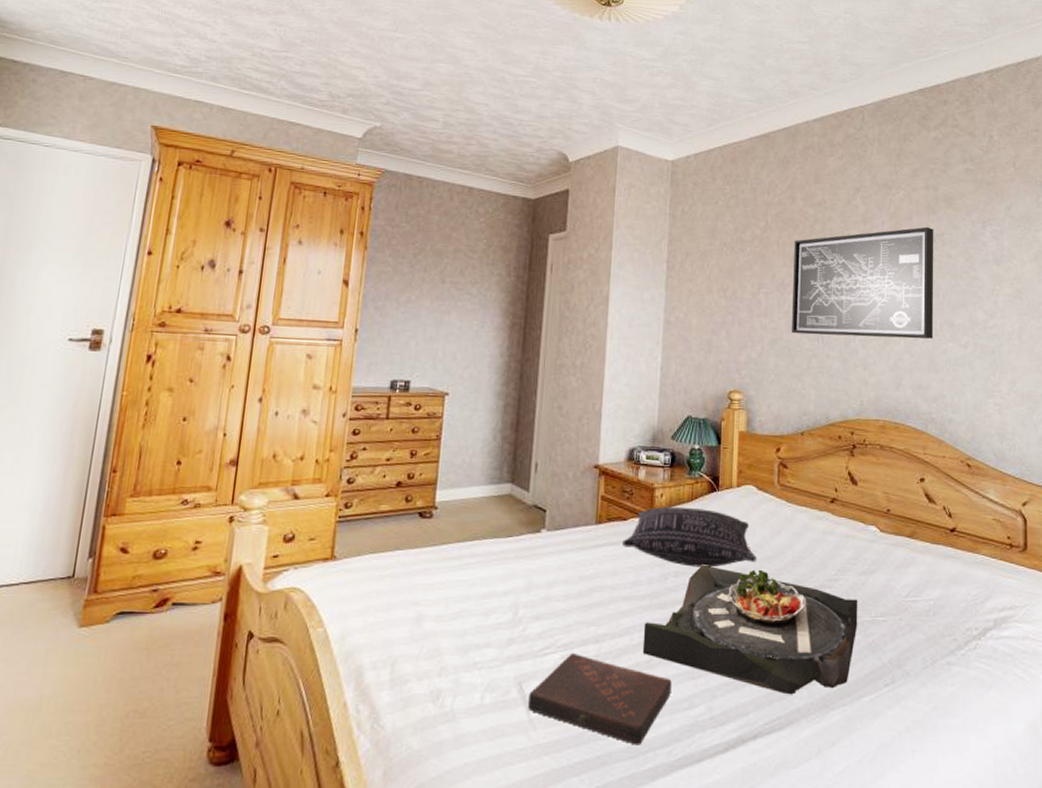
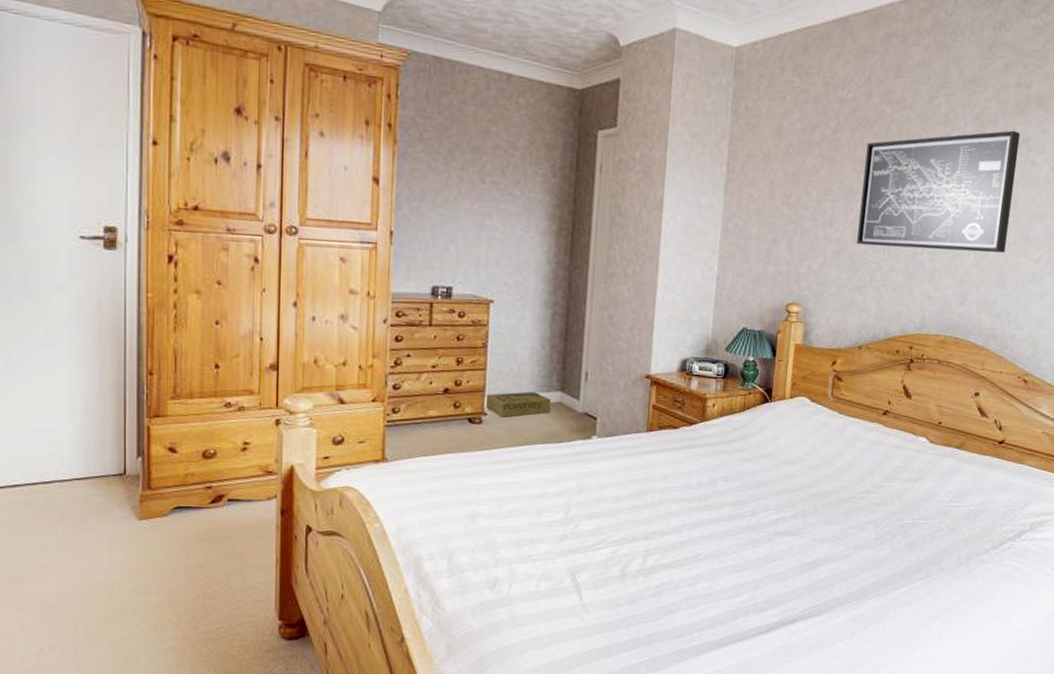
cardboard box: none [436,484,502,511] -> present [485,391,552,418]
book: present [527,652,672,745] -> none [580,547,718,627]
pillow: present [623,506,757,568] -> none [673,416,806,474]
serving tray: present [642,564,858,695] -> none [690,470,902,586]

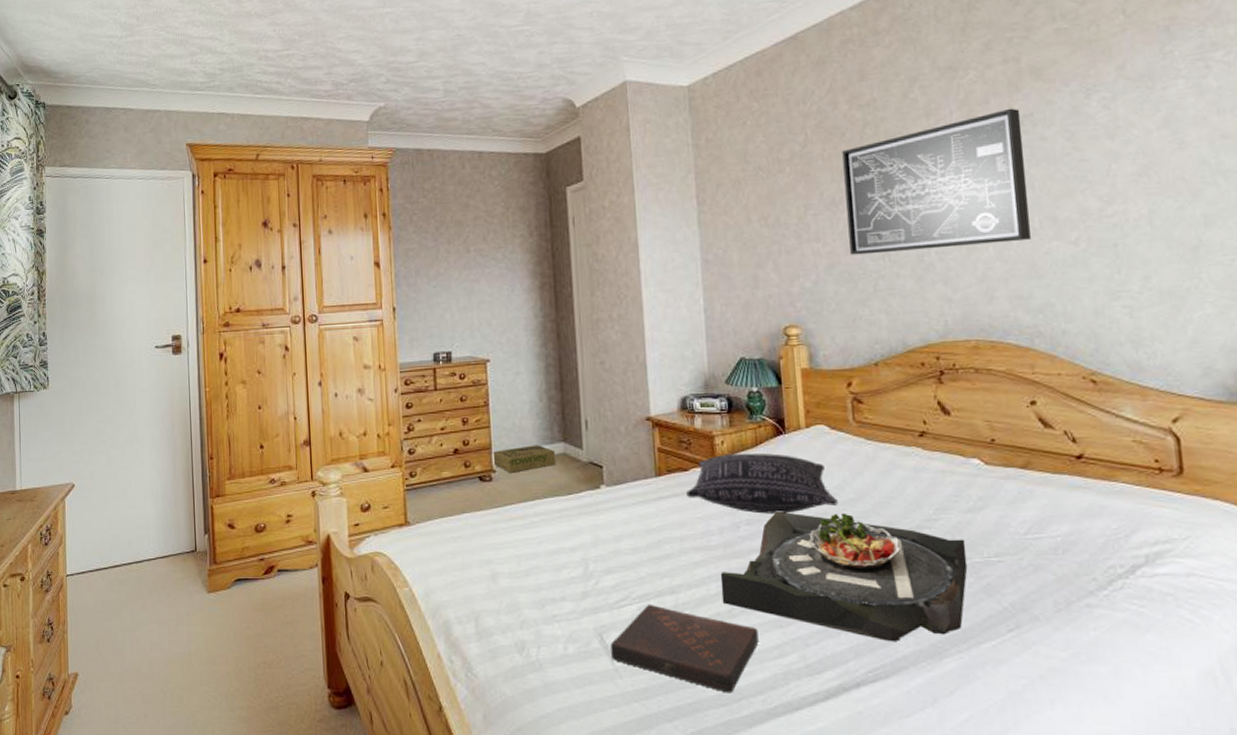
book: none [580,547,718,627] -> present [610,603,759,693]
pillow: none [673,416,806,474] -> present [687,453,838,514]
serving tray: none [690,470,902,586] -> present [720,511,968,642]

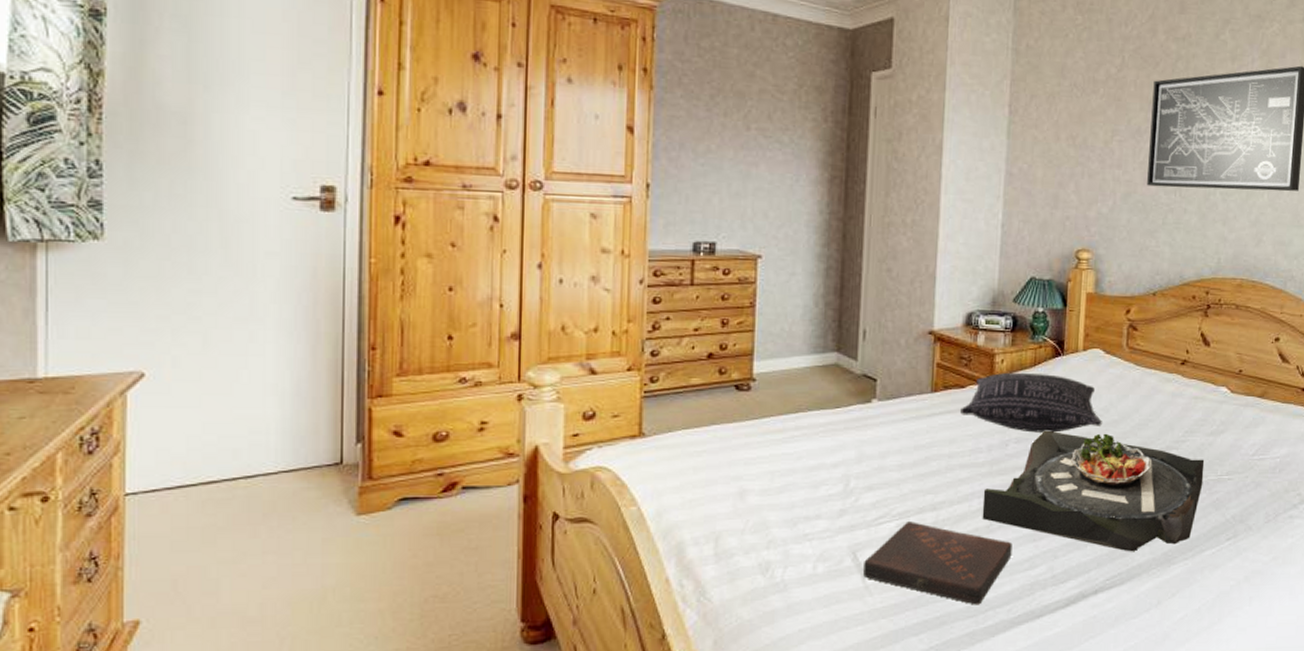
cardboard box: present [492,445,556,473] -> none [754,353,827,383]

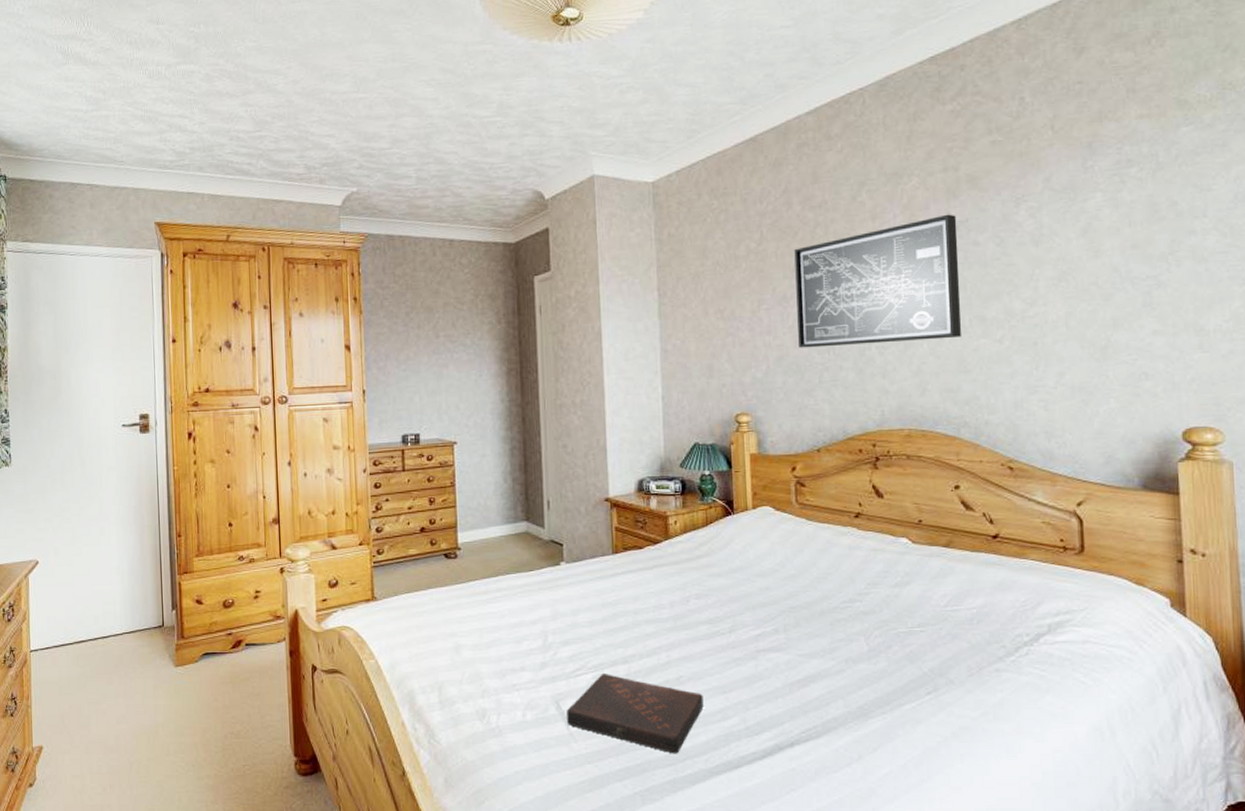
pillow: present [960,372,1102,433] -> none [641,532,779,589]
serving tray: present [982,430,1205,552] -> none [670,586,893,705]

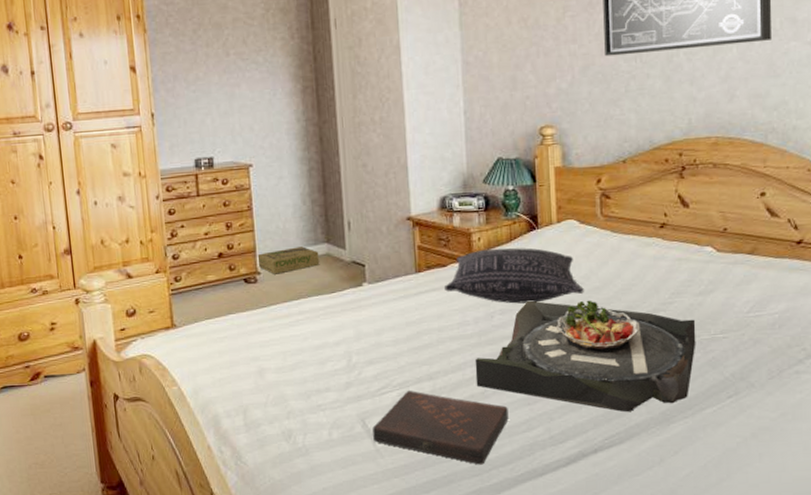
cardboard box: none [458,524,519,551] -> present [257,246,320,274]
pillow: none [641,532,779,589] -> present [445,248,584,304]
serving tray: none [670,586,893,705] -> present [475,300,696,413]

